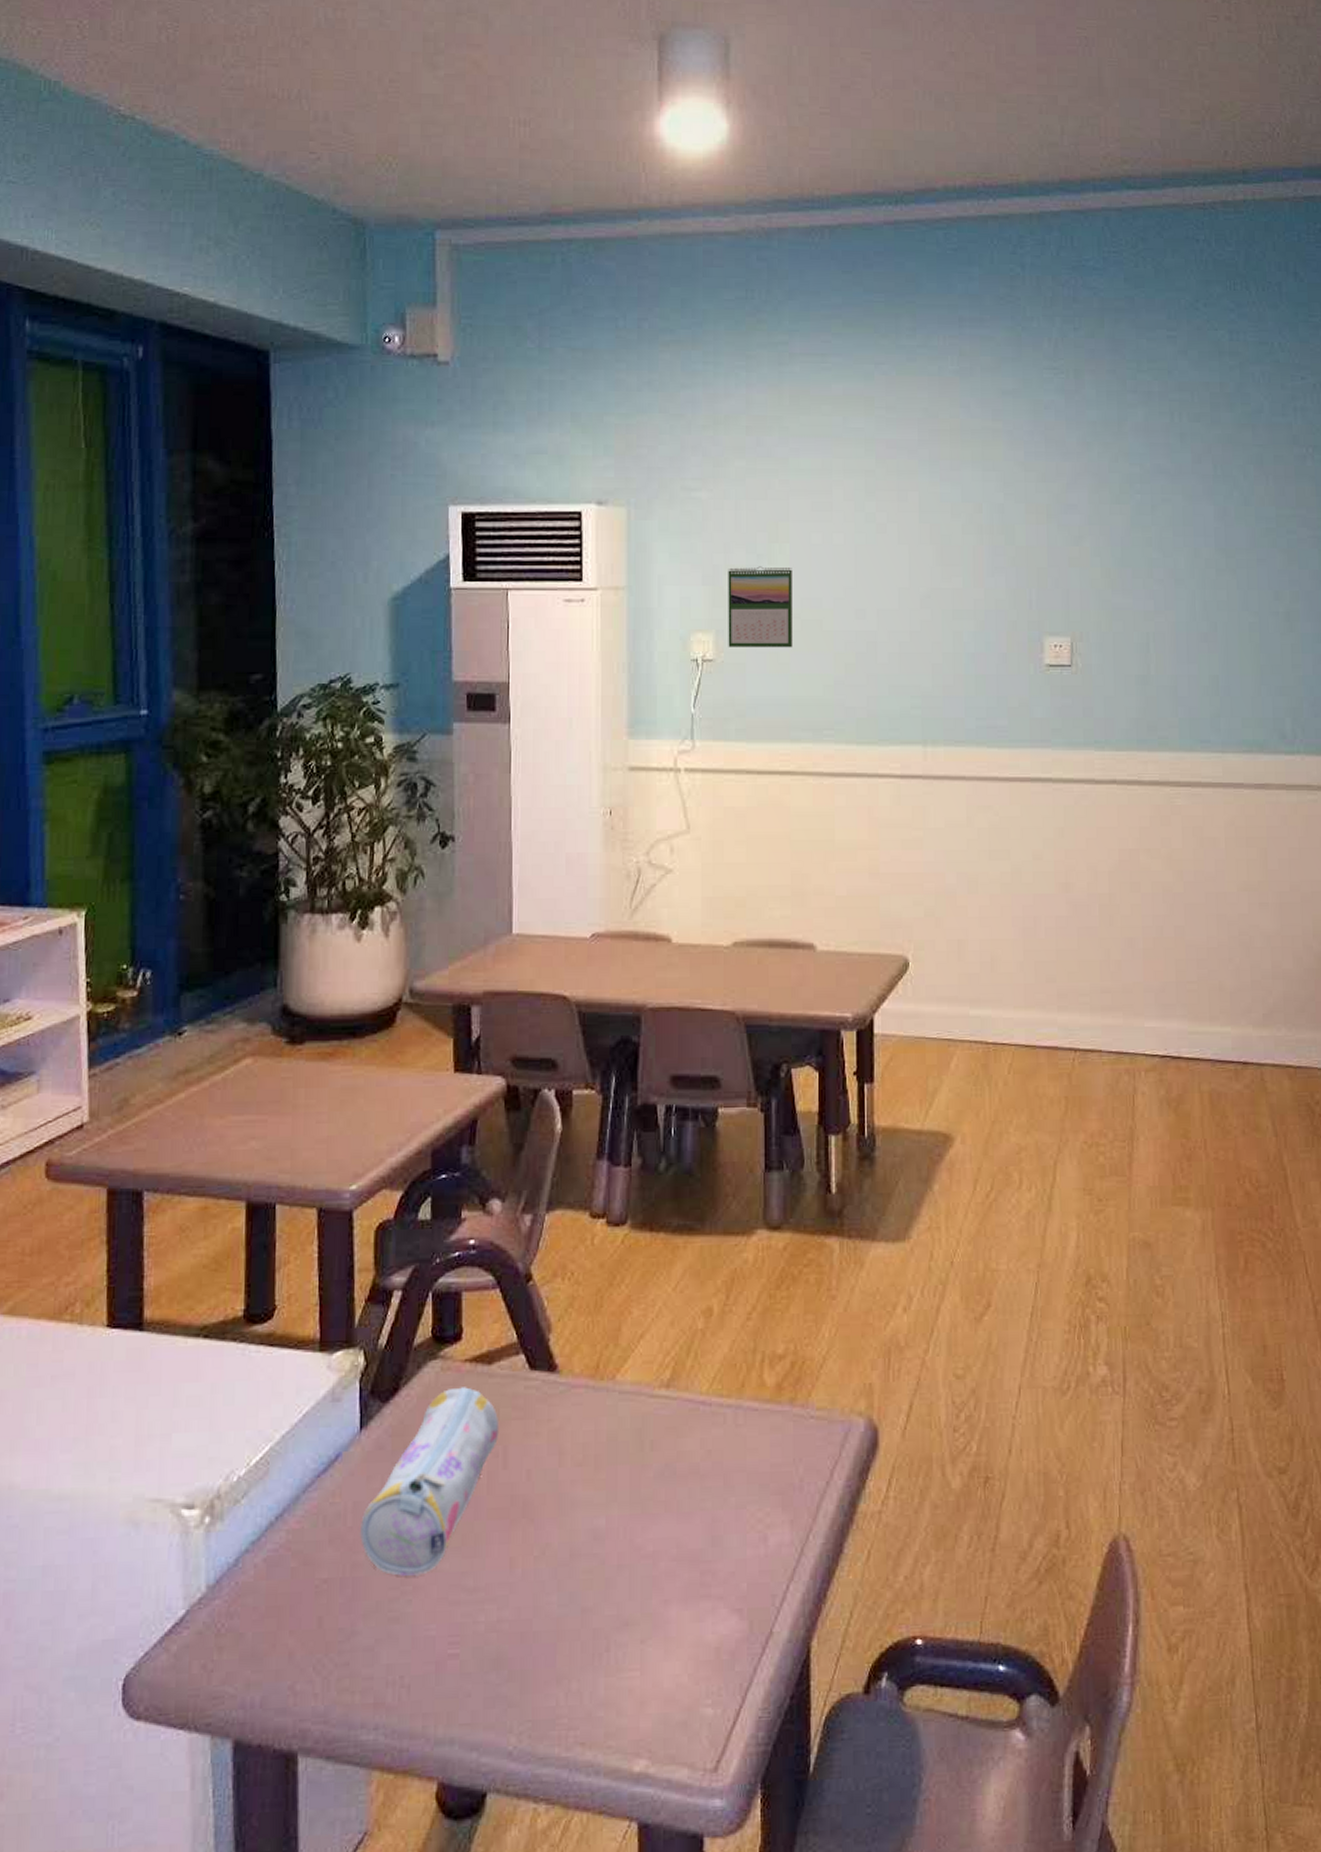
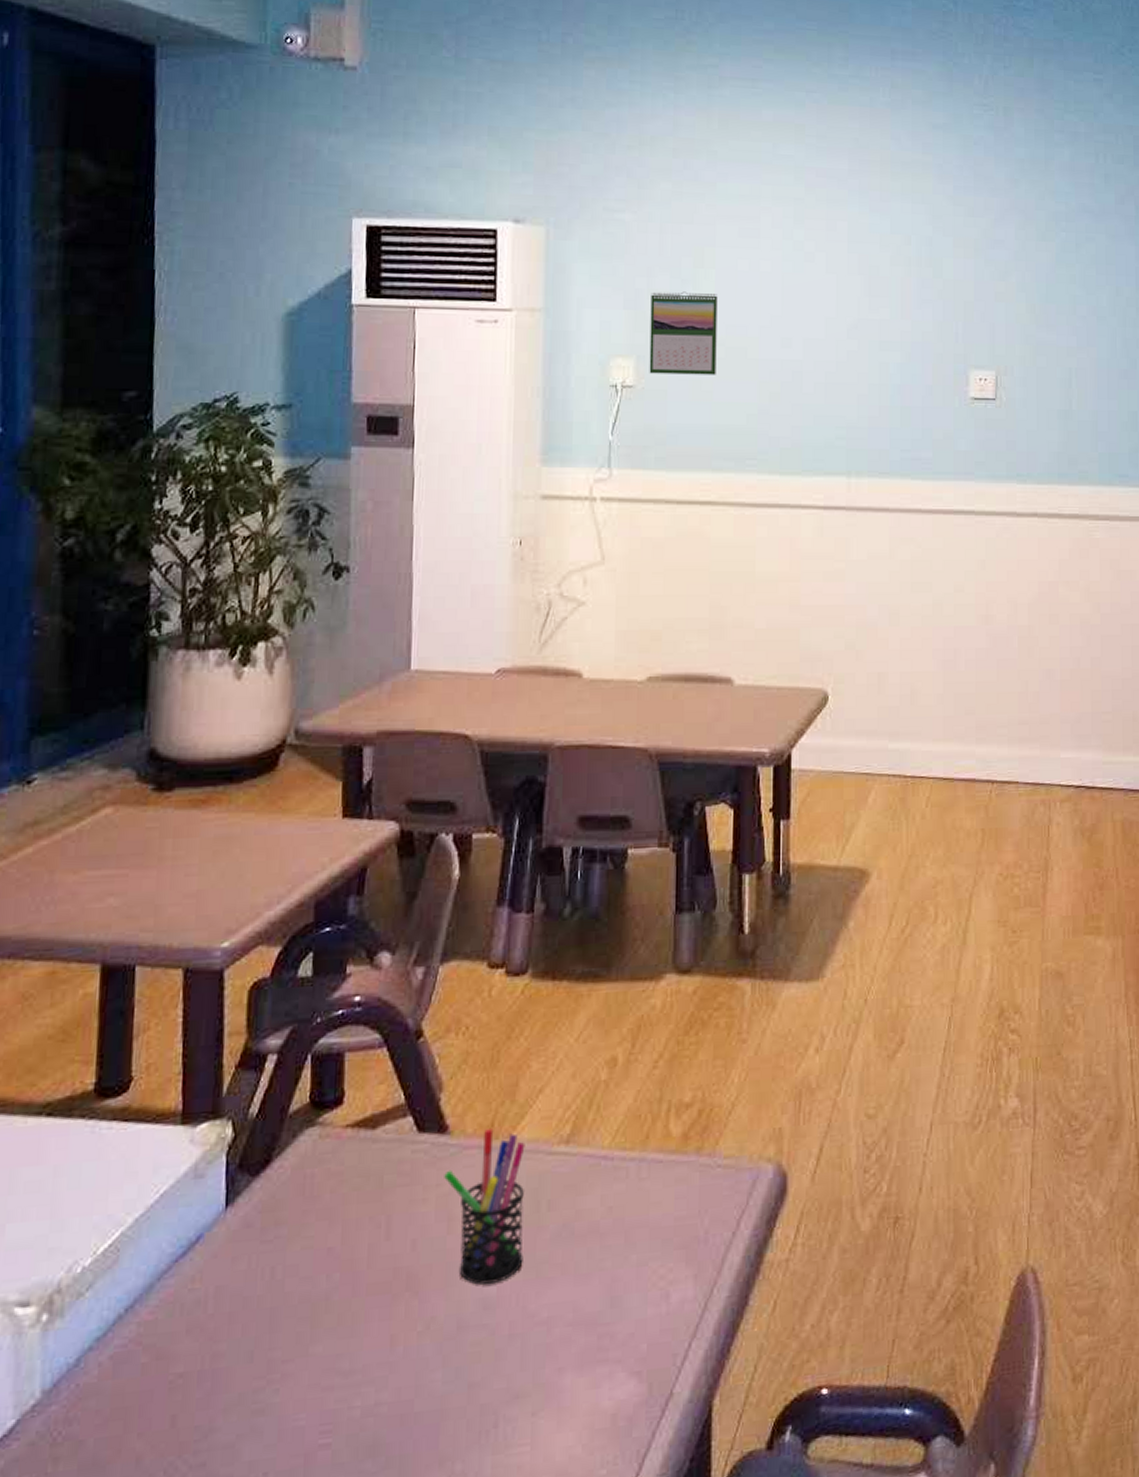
pencil case: present [359,1387,500,1577] -> none [221,1154,383,1364]
pen holder: none [555,1370,630,1516] -> present [444,1129,525,1285]

